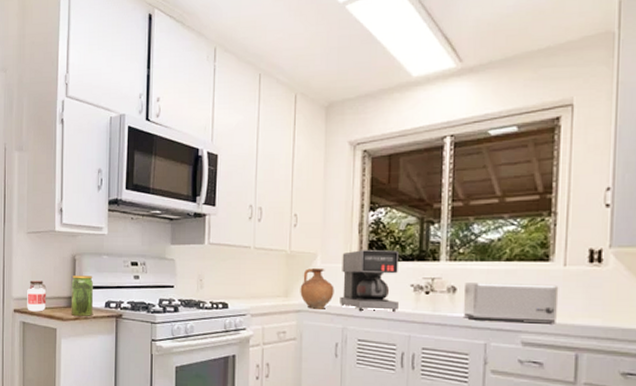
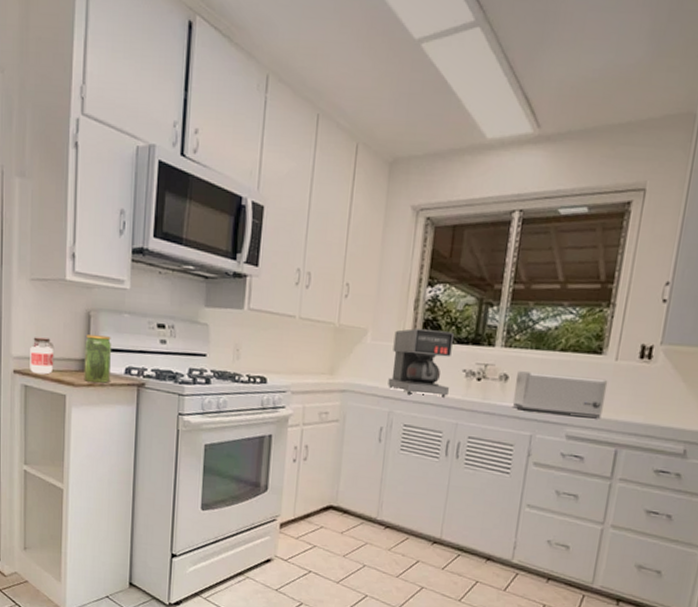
ceramic jug: present [300,267,334,310] -> none [346,344,384,391]

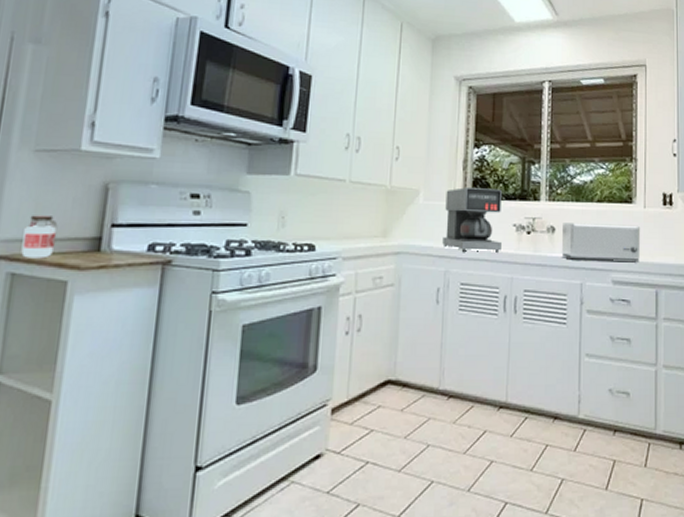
jar: present [84,334,112,383] -> none [93,209,134,263]

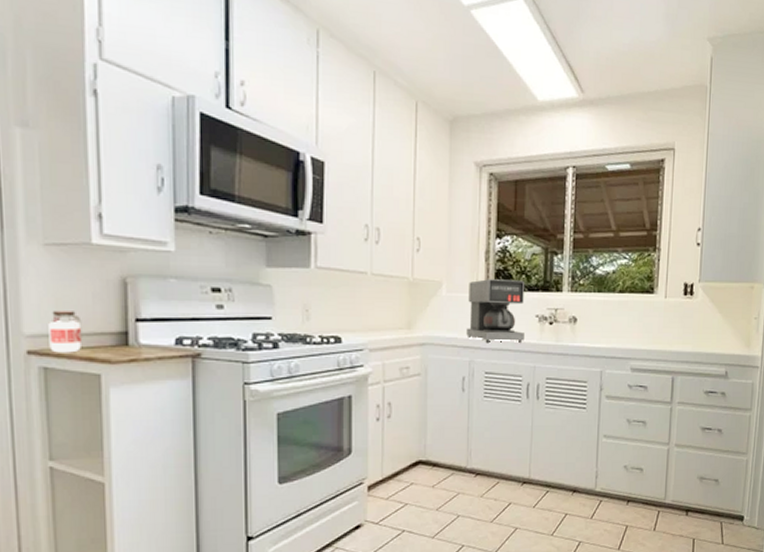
toaster: present [561,223,641,263] -> none [582,313,661,351]

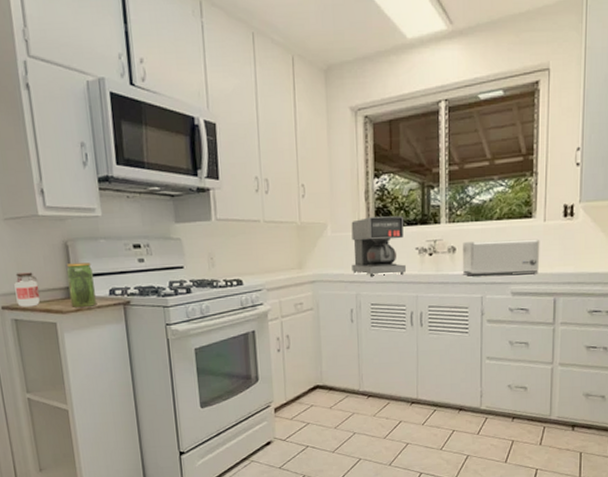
jar: none [122,304,158,357] -> present [66,262,96,307]
toaster: none [582,313,661,351] -> present [462,239,540,276]

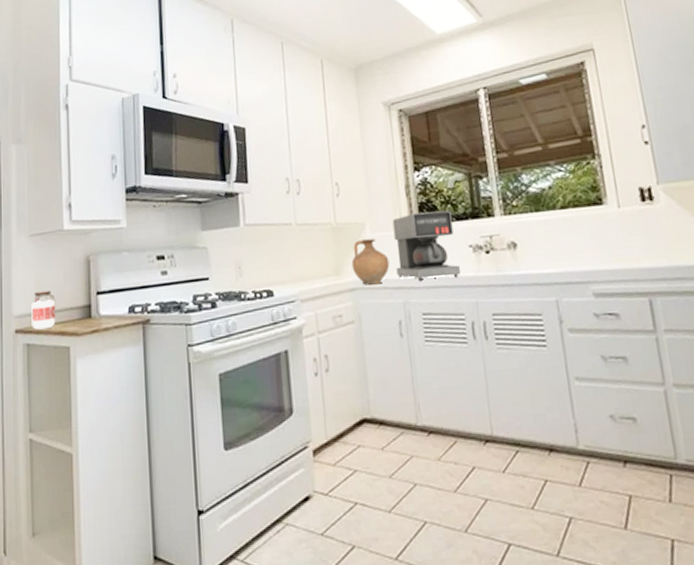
jar: present [66,262,96,307] -> none [86,277,114,328]
ceramic jug: none [313,237,346,280] -> present [351,238,390,286]
toaster: present [462,239,540,276] -> none [524,228,623,276]

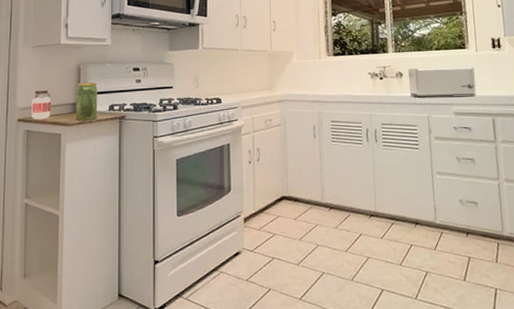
jar: none [86,277,114,328] -> present [76,82,98,120]
ceramic jug: present [351,238,390,286] -> none [281,63,310,99]
coffee maker: present [392,210,460,281] -> none [313,46,361,97]
toaster: none [524,228,623,276] -> present [408,66,476,98]

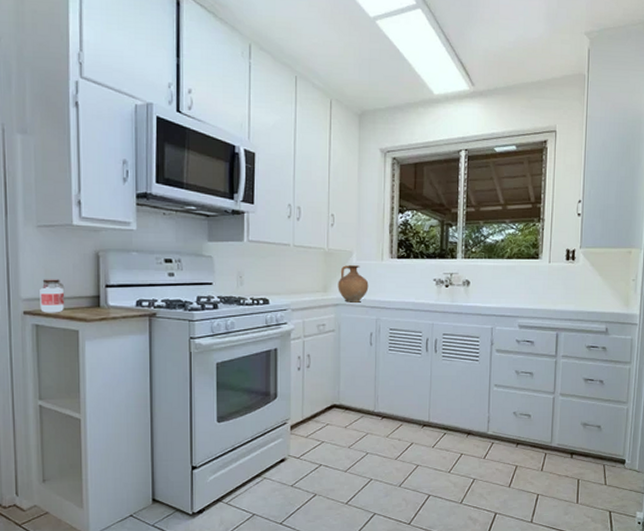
jar: present [76,82,98,120] -> none [95,273,123,316]
ceramic jug: none [281,63,310,99] -> present [338,264,369,304]
toaster: present [408,66,476,98] -> none [475,277,545,310]

